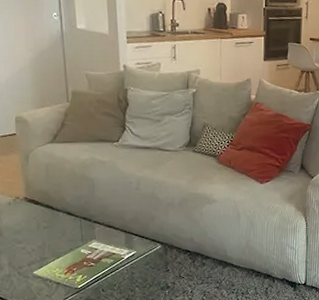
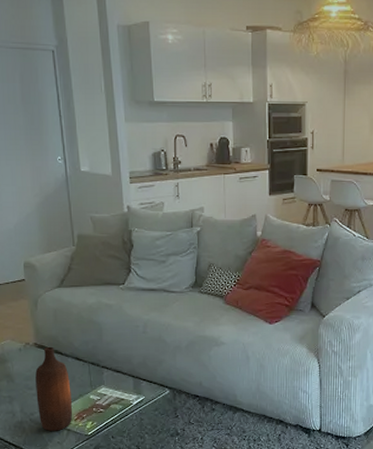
bottle: none [25,201,63,284] -> present [35,346,73,431]

